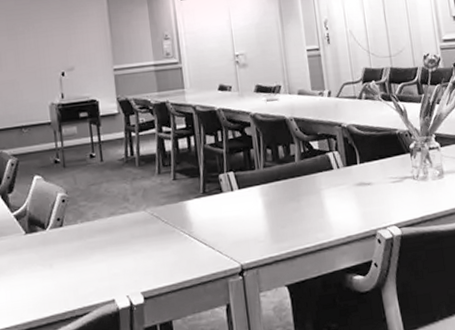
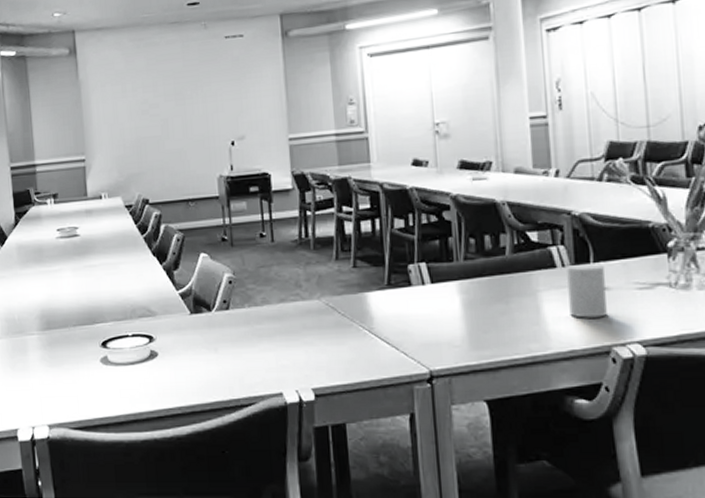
cup: none [340,164,372,209] -> present [565,264,607,318]

